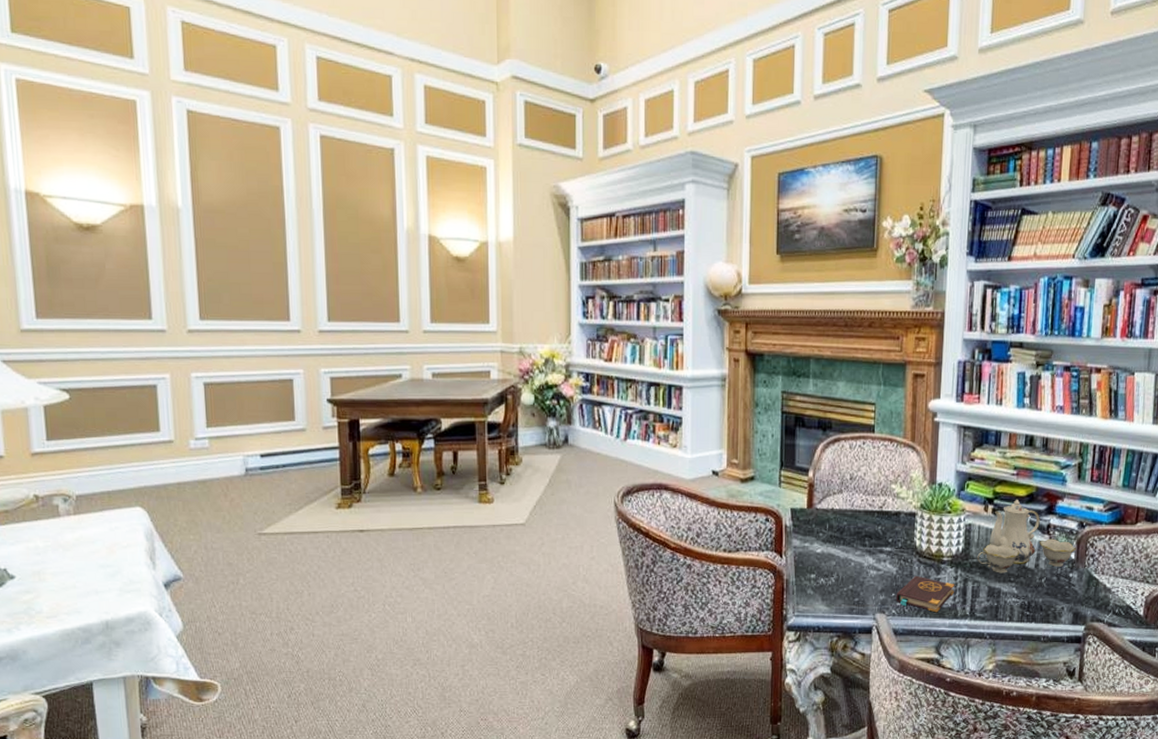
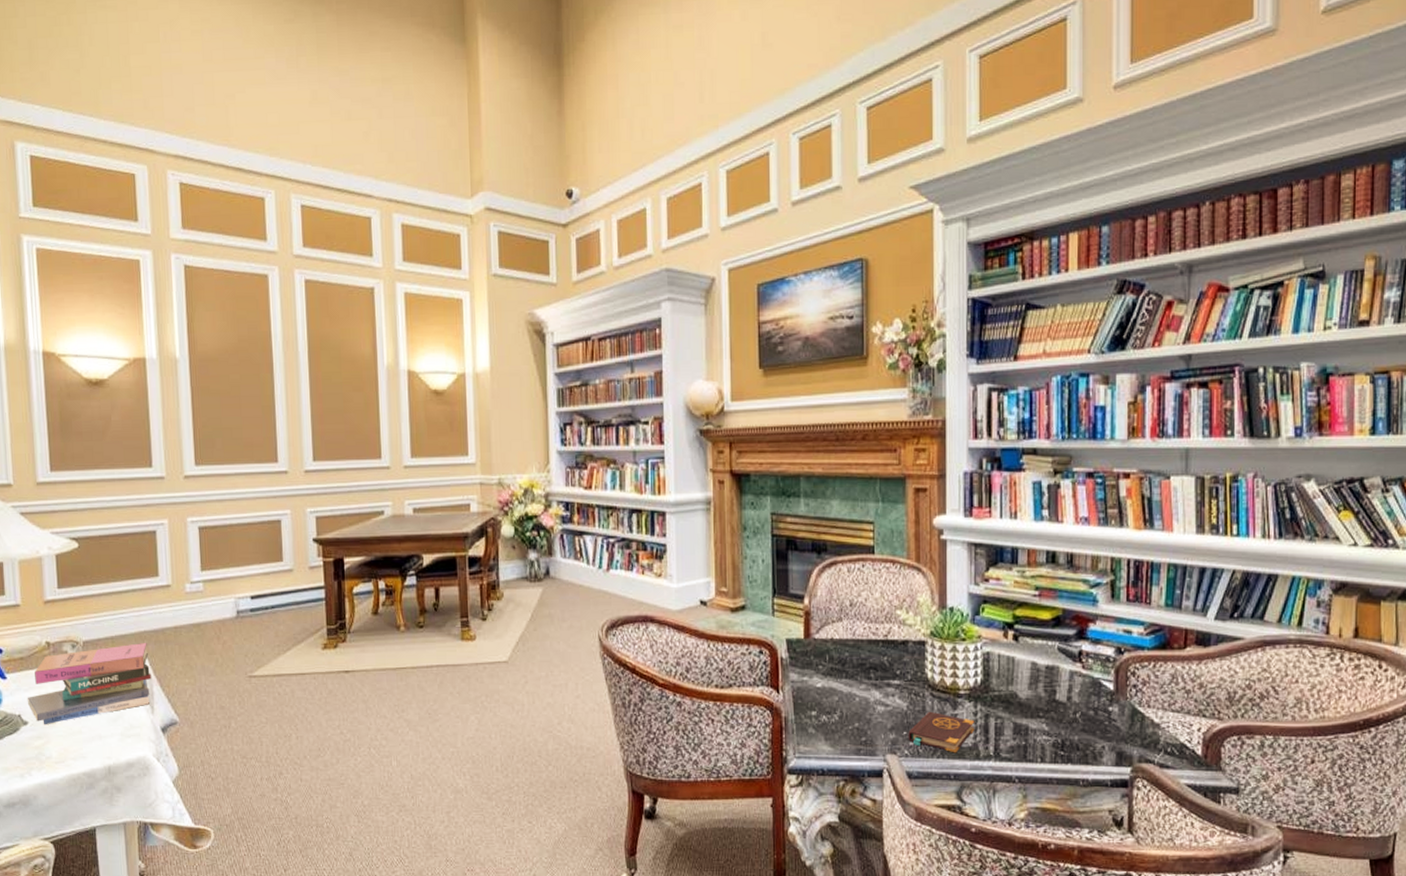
books: none [13,498,153,580] -> present [27,643,152,725]
tea set: present [977,499,1076,573] -> none [998,623,1115,708]

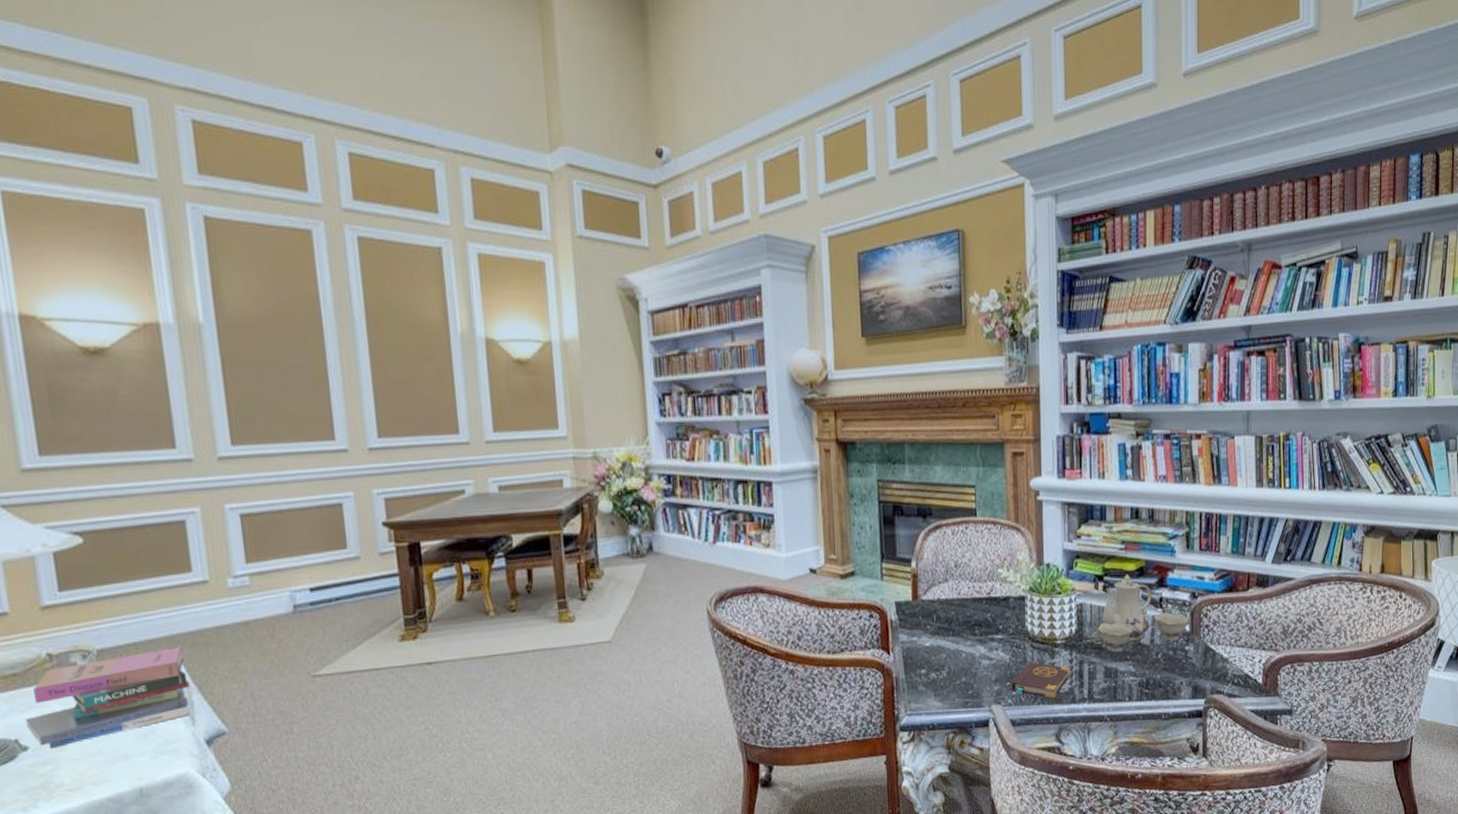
tea set: none [998,623,1115,708] -> present [1091,574,1190,652]

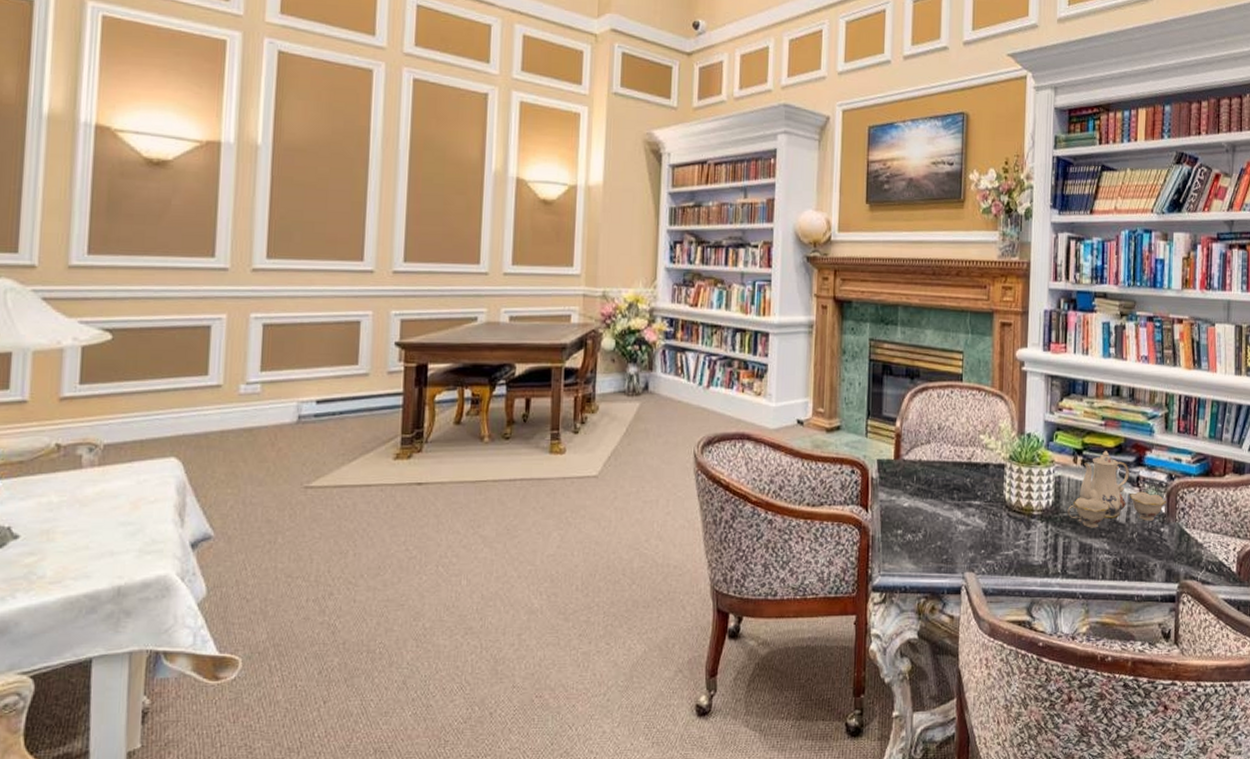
books: present [25,647,190,749] -> none [21,448,186,540]
book: present [1011,661,1071,699] -> none [985,530,1046,571]

